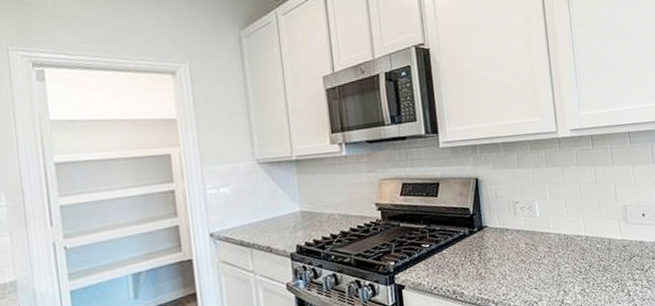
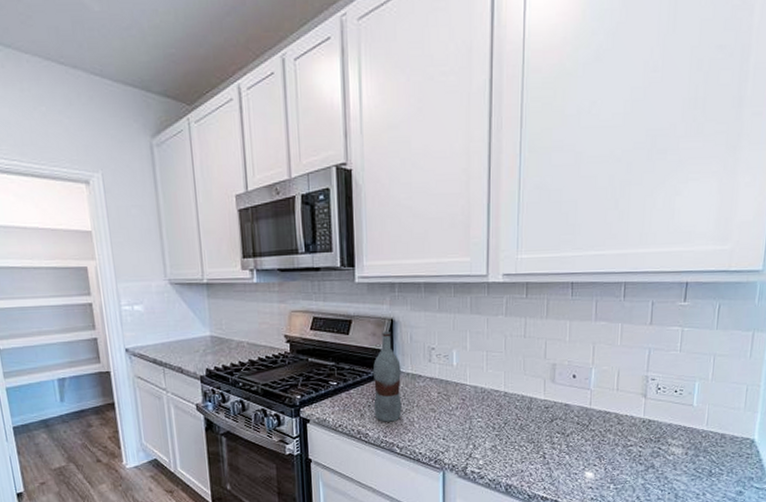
bottle: none [463,190,494,279] -> present [373,332,402,422]

